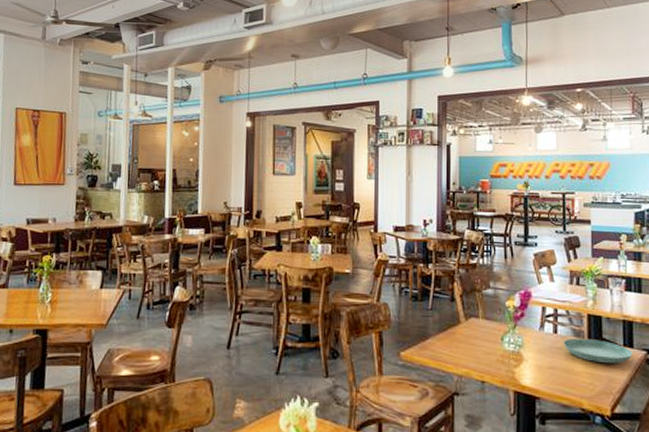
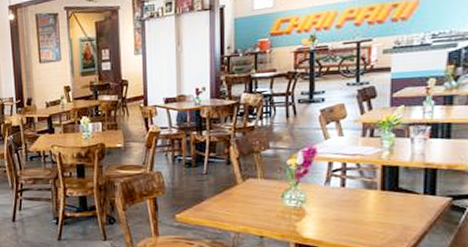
saucer: present [563,338,632,364] -> none [351,189,434,213]

